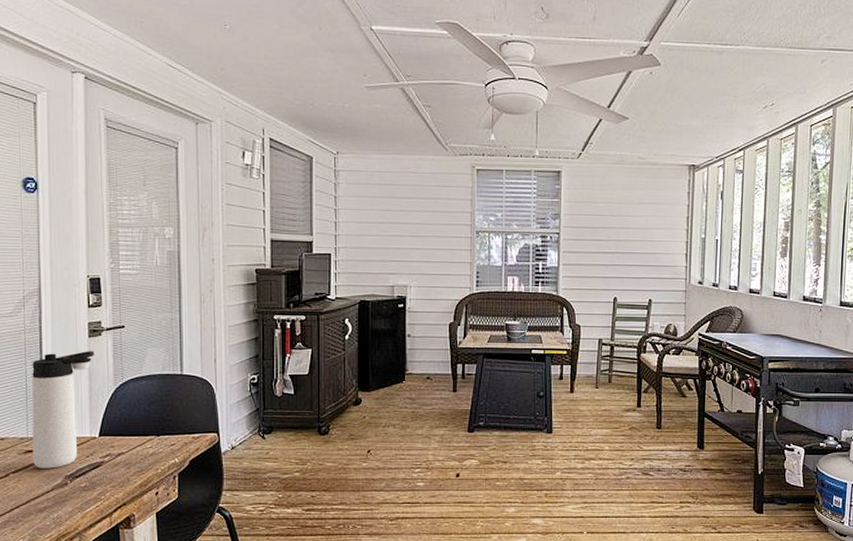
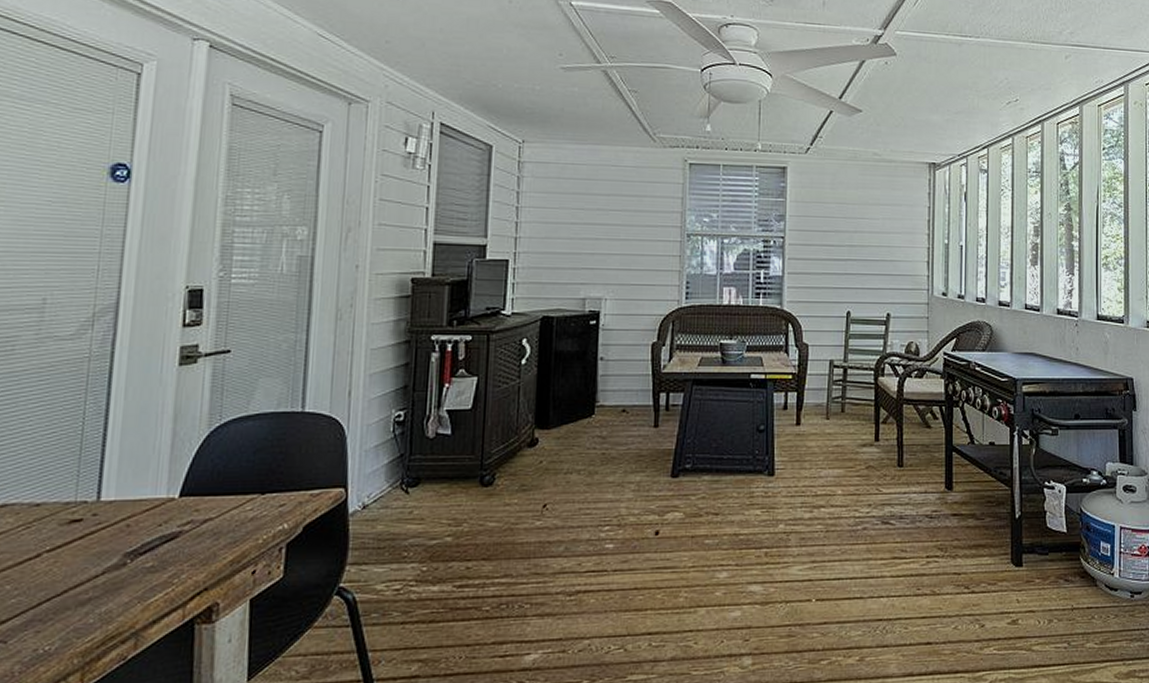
thermos bottle: present [31,351,95,469] -> none [79,384,186,544]

